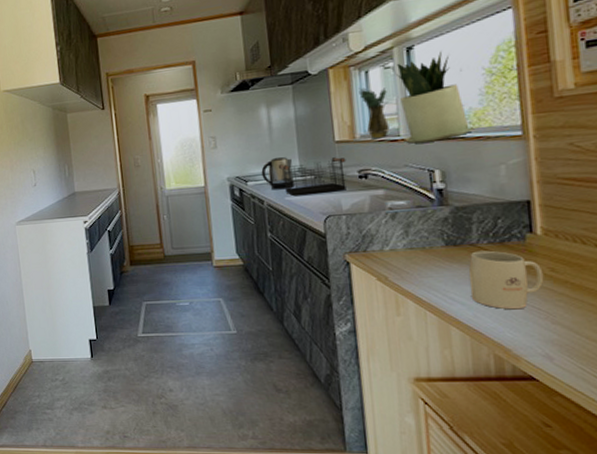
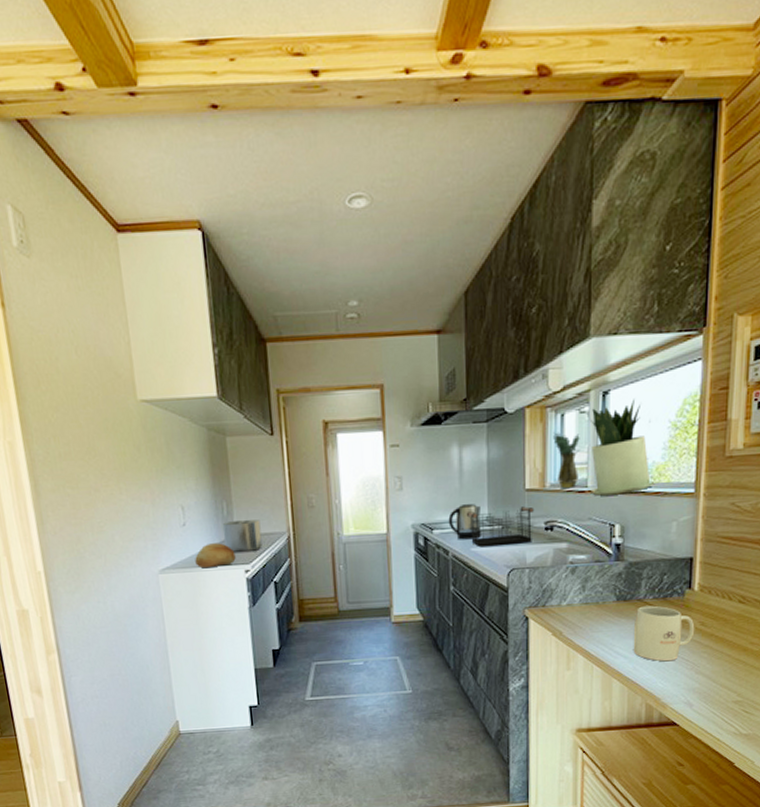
bread: none [44,199,76,220] -> present [195,543,236,569]
toaster: none [65,179,98,207] -> present [222,520,263,554]

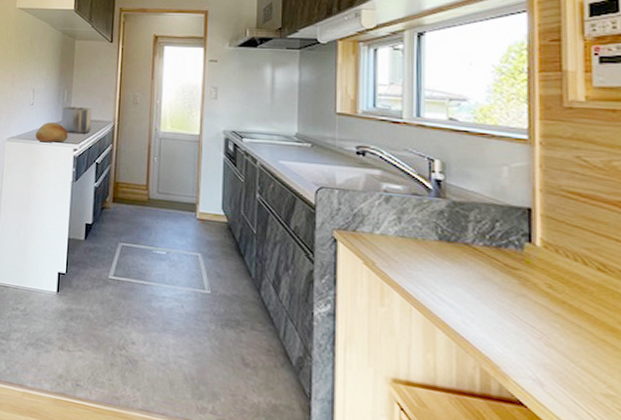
kettle: present [448,503,481,540] -> none [258,118,290,153]
dish rack: present [466,506,535,548] -> none [275,126,346,164]
vase: present [553,432,580,489] -> none [366,64,394,118]
planter: present [591,399,657,496] -> none [405,42,481,131]
mug: present [633,605,695,662] -> none [460,251,540,324]

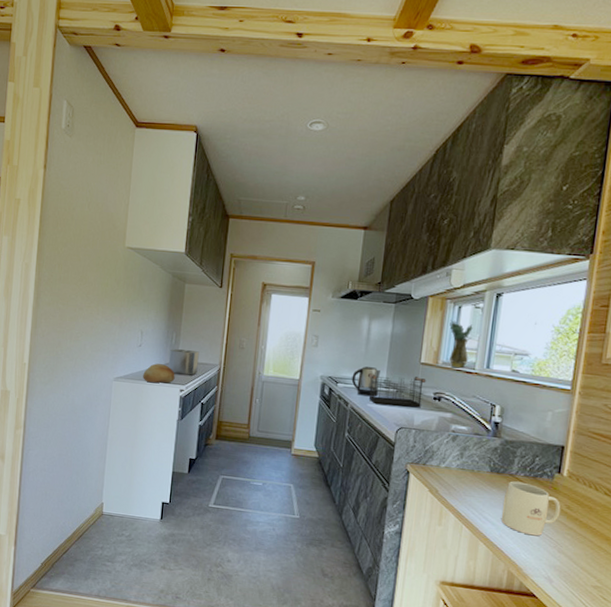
kettle: none [258,118,290,153] -> present [351,366,380,397]
dish rack: none [275,126,346,164] -> present [367,373,426,408]
vase: none [366,64,394,118] -> present [449,320,473,369]
mug: none [460,251,540,324] -> present [501,481,561,537]

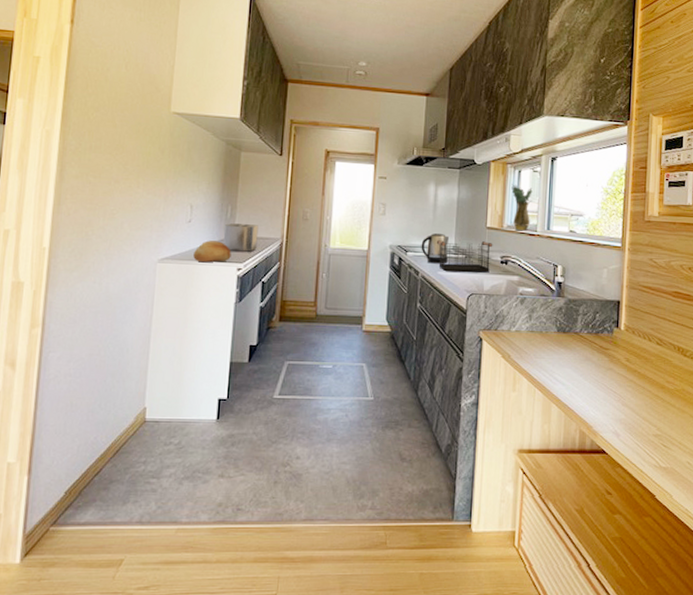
mug: present [501,481,561,537] -> none [570,339,622,392]

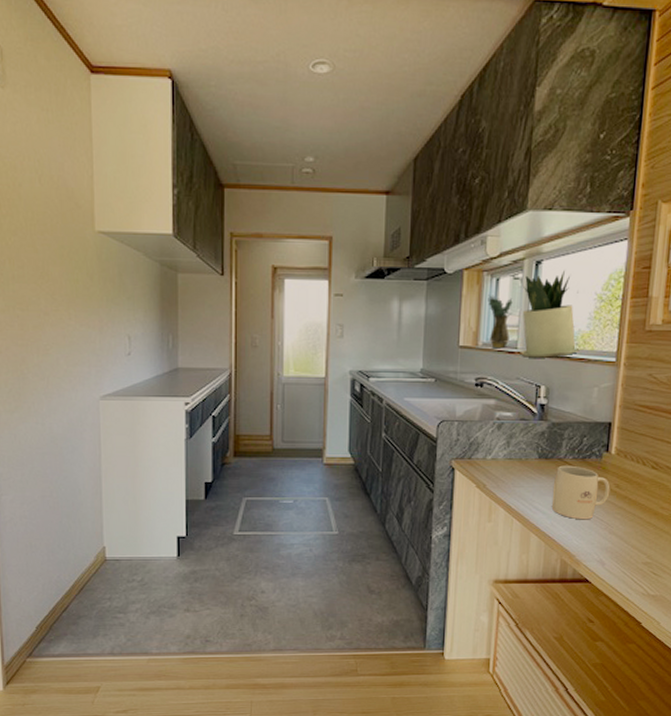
bread: present [193,240,231,263] -> none [137,374,177,398]
toaster: present [223,223,259,253] -> none [166,354,204,386]
kettle: present [421,232,449,264] -> none [384,355,416,390]
dish rack: present [436,240,493,273] -> none [401,362,467,398]
planter: none [540,166,592,241] -> present [521,270,581,358]
mug: none [570,339,622,392] -> present [551,465,611,520]

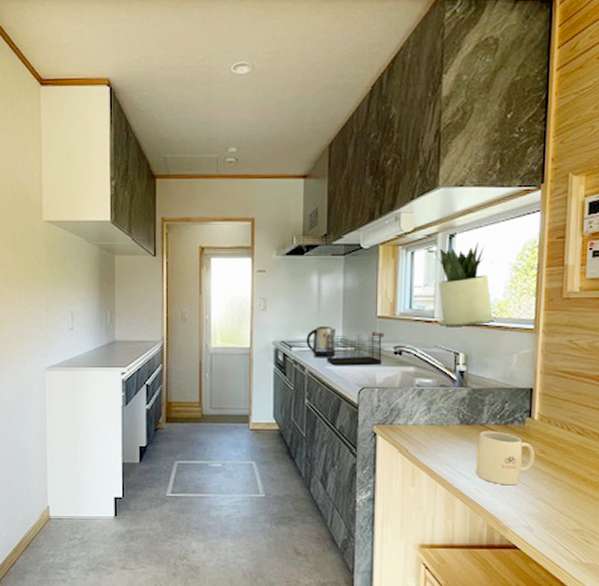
kettle: none [384,355,416,390] -> present [306,325,335,358]
dish rack: none [401,362,467,398] -> present [322,332,385,366]
vase: present [488,295,513,349] -> none [404,267,428,318]

